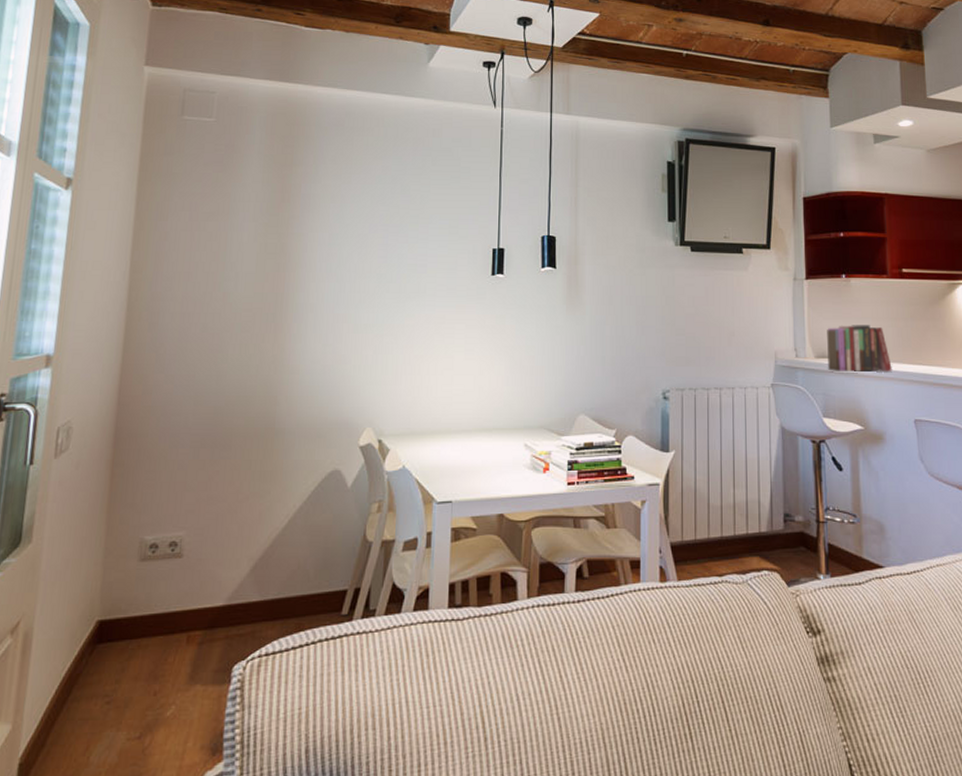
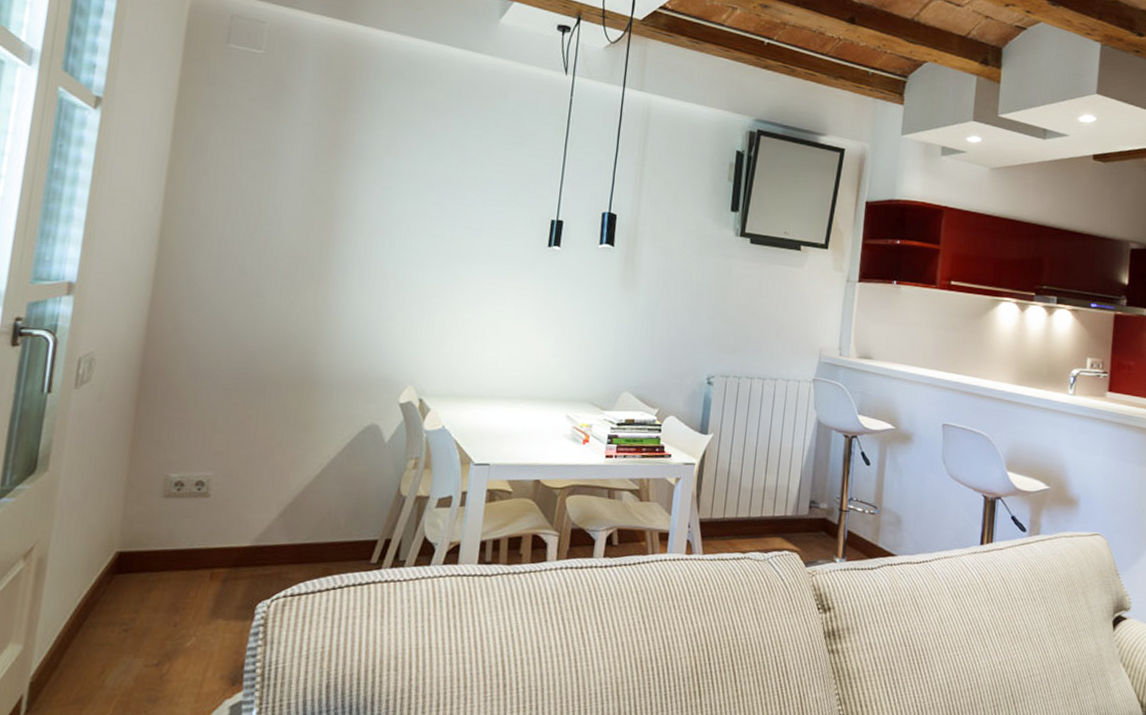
books: present [827,325,892,373] -> none [869,329,929,378]

